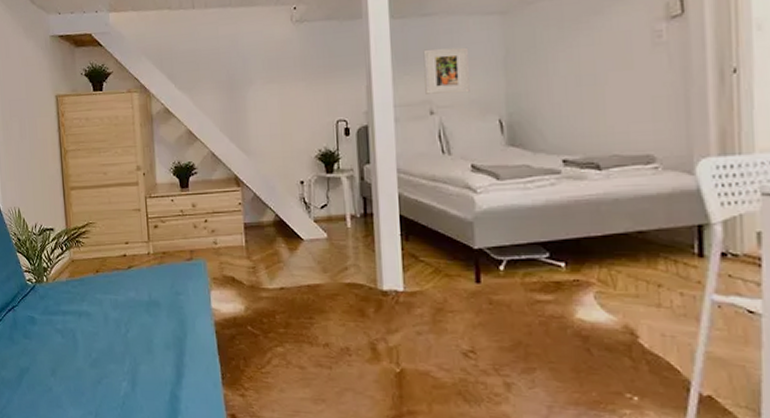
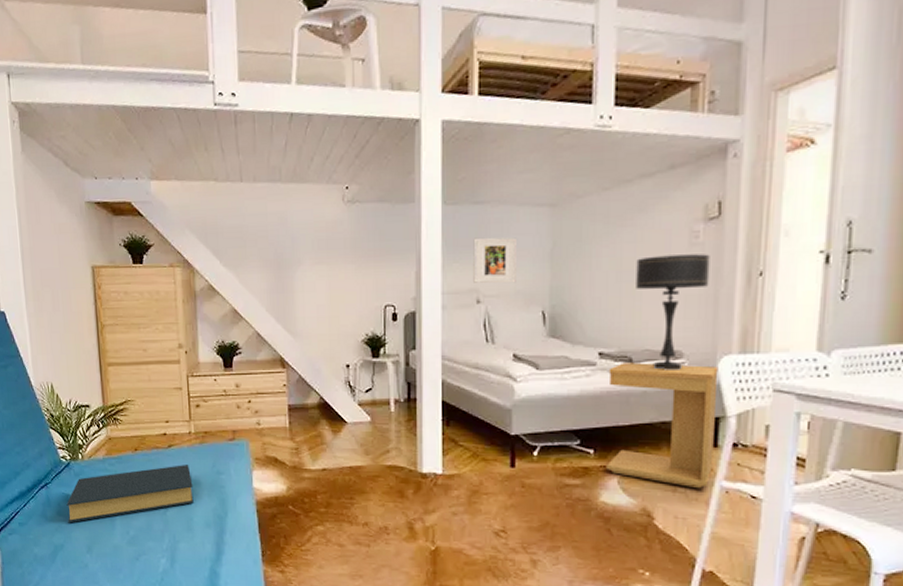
hardback book: none [32,286,154,346] -> present [66,465,194,523]
side table: none [575,169,701,304] -> present [607,362,719,489]
table lamp: none [596,53,678,176] -> present [636,254,710,370]

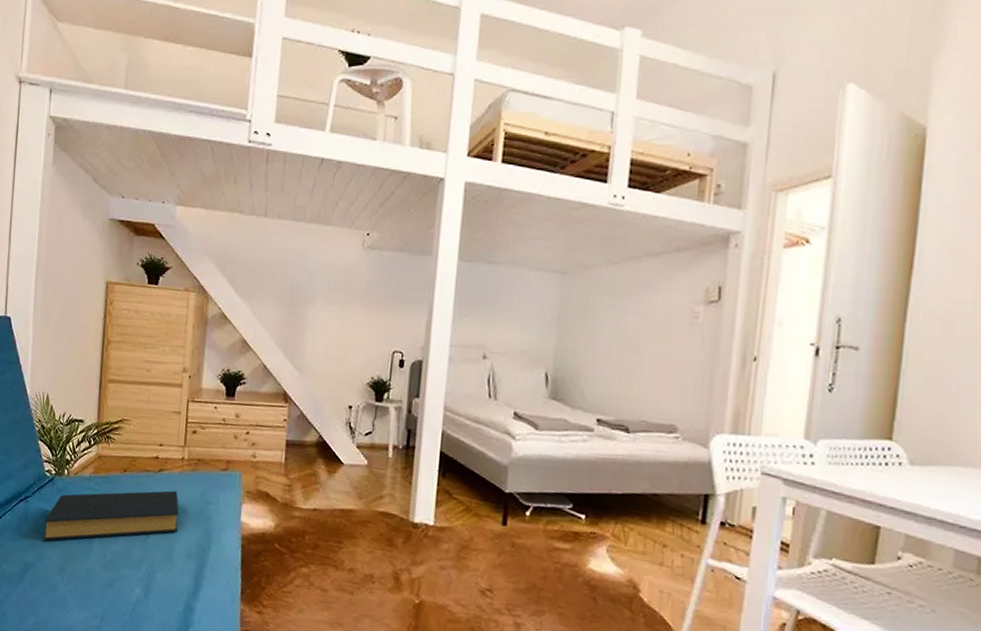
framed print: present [473,237,516,284] -> none [481,295,526,343]
side table: present [607,362,719,489] -> none [597,431,711,565]
table lamp: present [636,254,710,370] -> none [636,331,709,444]

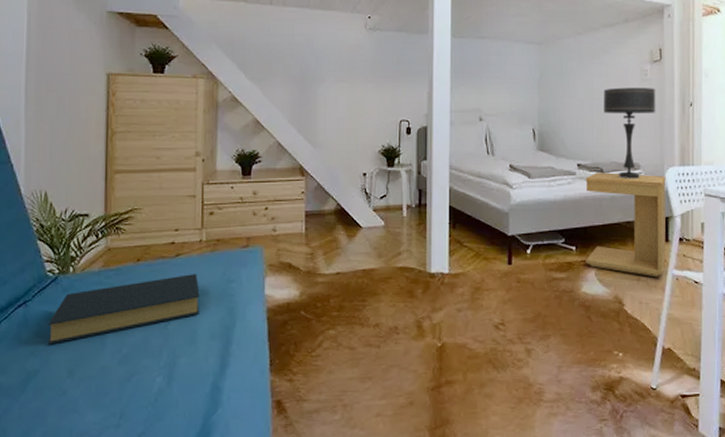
side table: none [597,431,711,565] -> present [585,172,666,277]
table lamp: none [636,331,709,444] -> present [603,87,656,179]

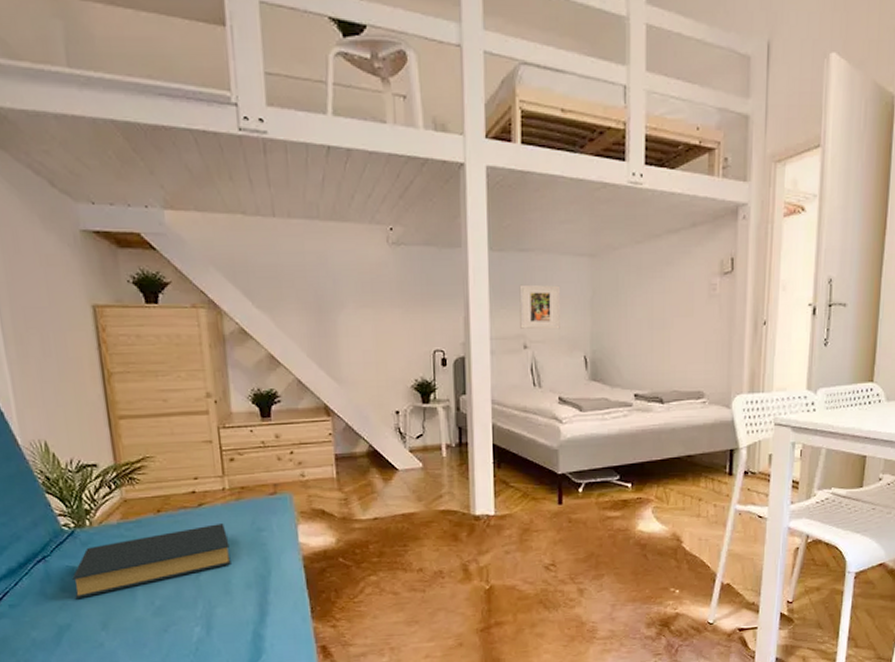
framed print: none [477,66,512,105] -> present [519,284,560,330]
side table: present [585,172,666,277] -> none [643,402,733,513]
table lamp: present [603,87,656,179] -> none [665,305,725,409]

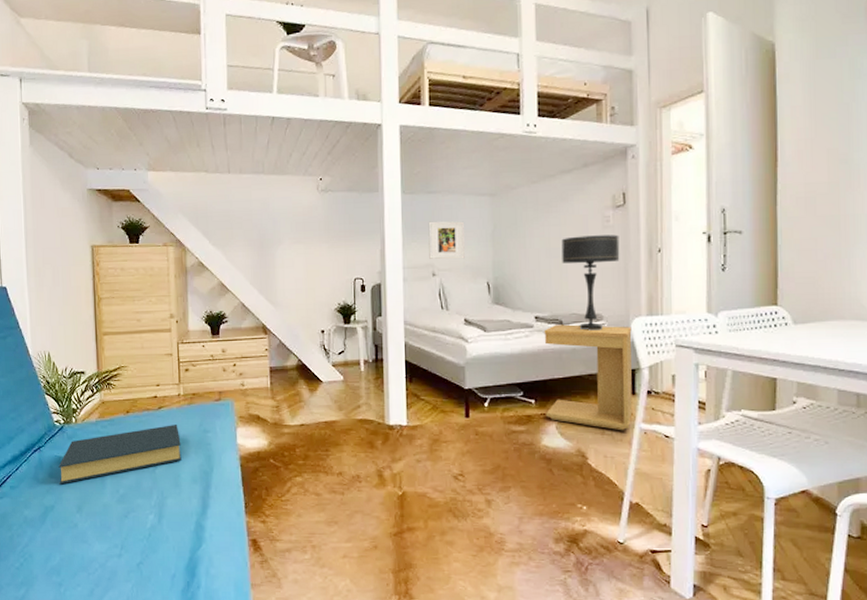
side table: none [643,402,733,513] -> present [544,324,633,431]
table lamp: none [665,305,725,409] -> present [561,234,620,331]

